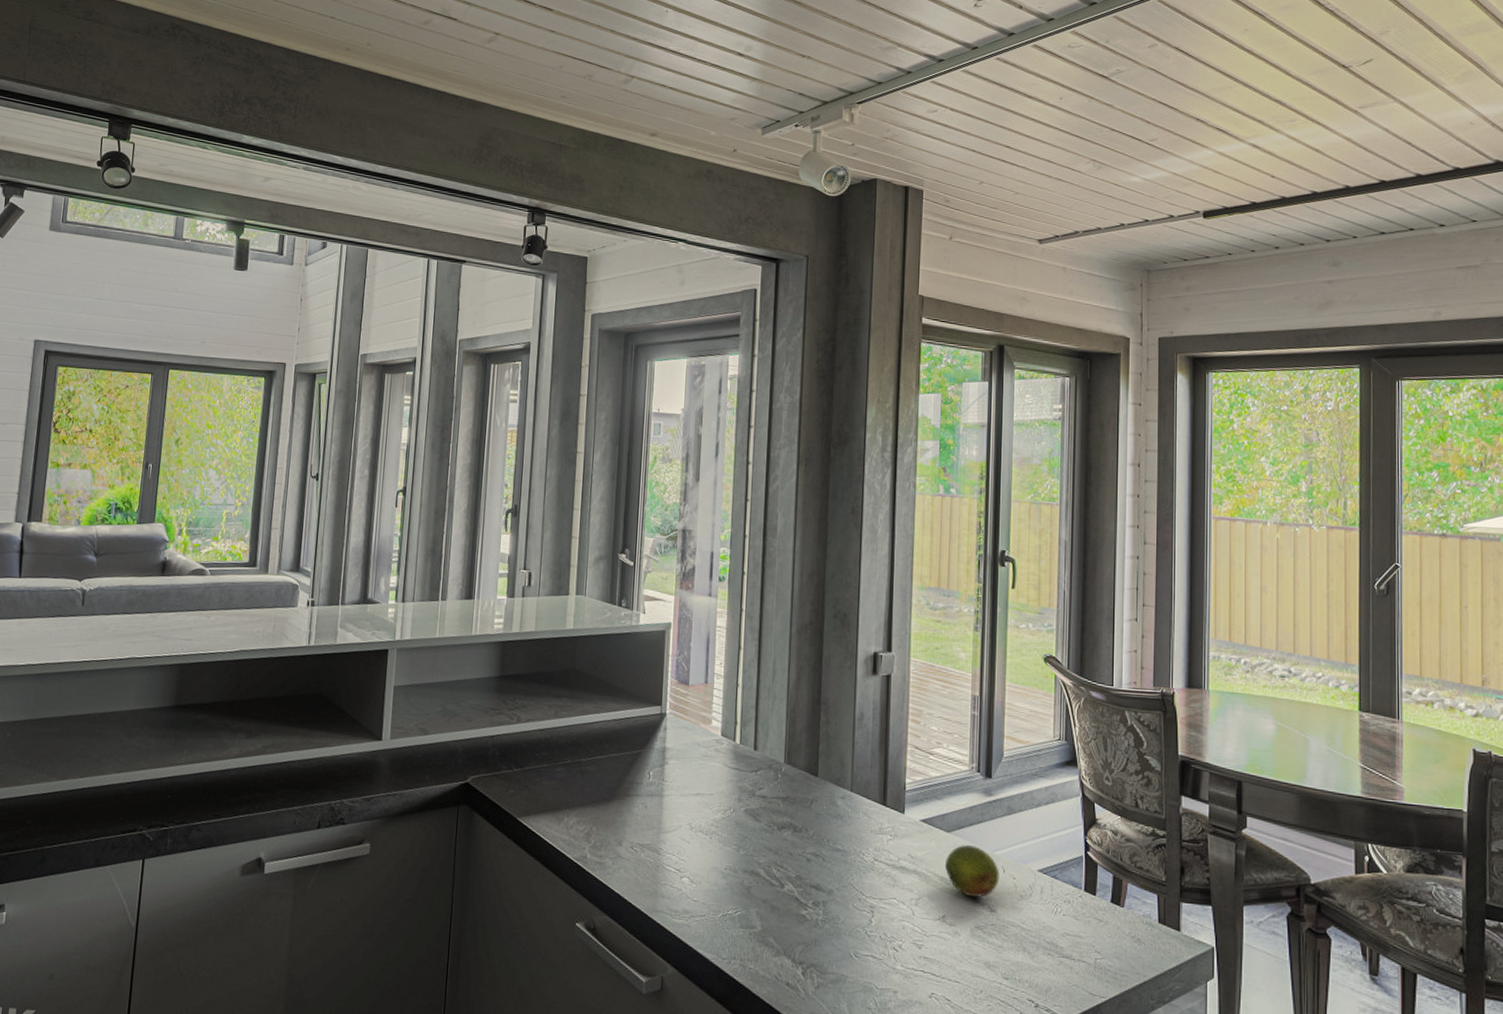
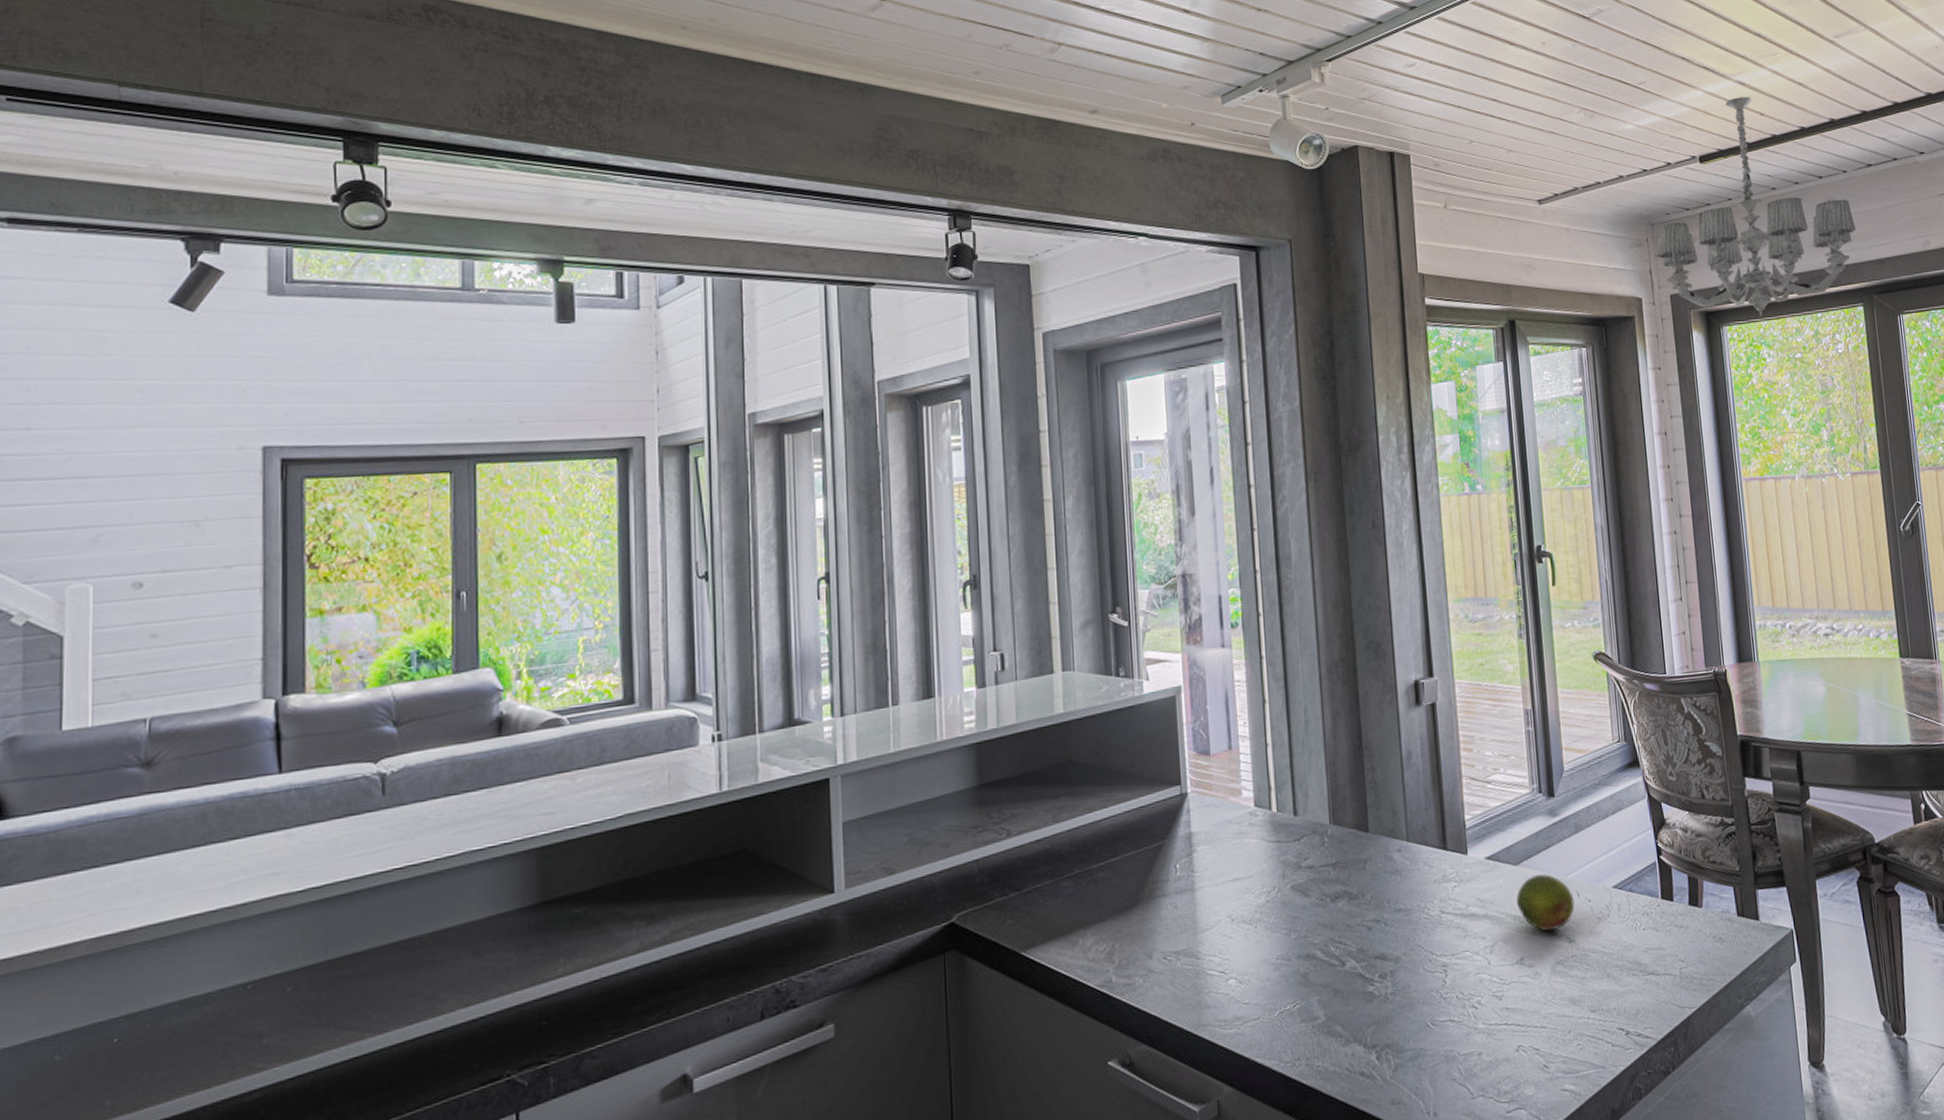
chandelier: none [1149,159,1360,368] -> present [1656,97,1856,318]

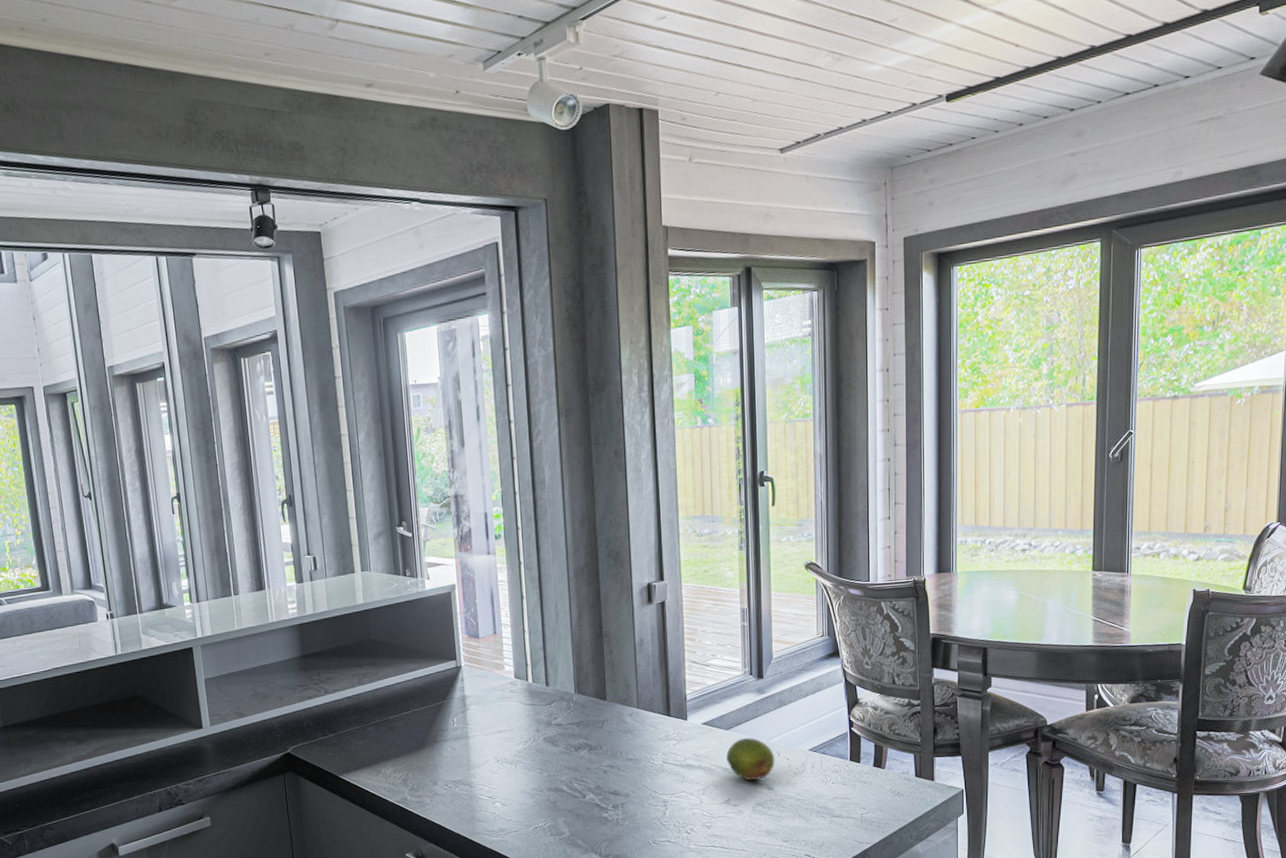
chandelier: present [1656,97,1856,318] -> none [893,27,1103,257]

